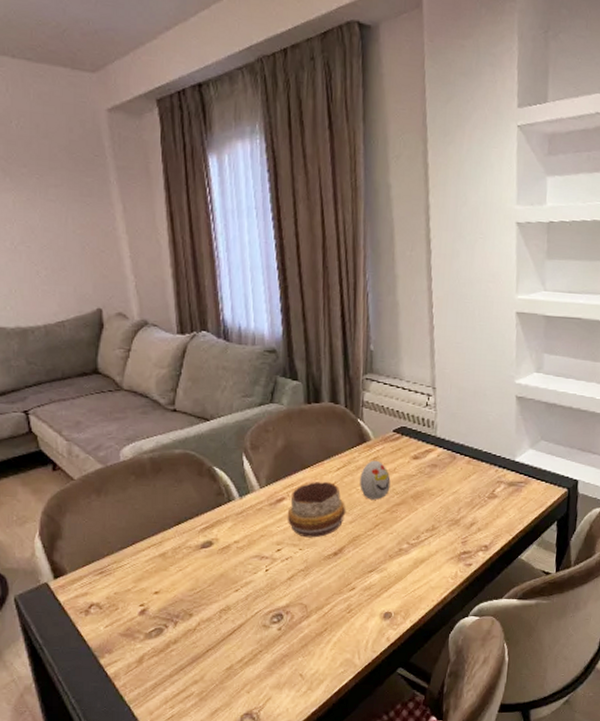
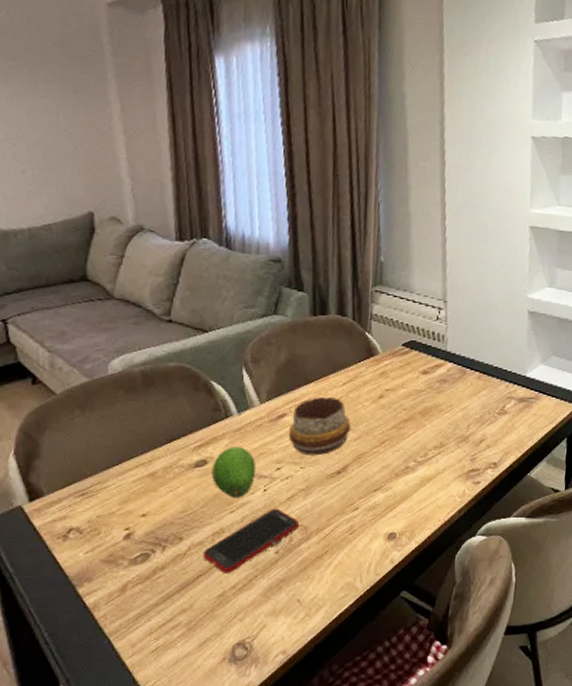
cell phone: none [212,587,300,648] -> present [203,508,300,573]
fruit: none [217,529,258,578] -> present [211,447,257,498]
decorative egg: present [360,460,391,500] -> none [366,375,399,416]

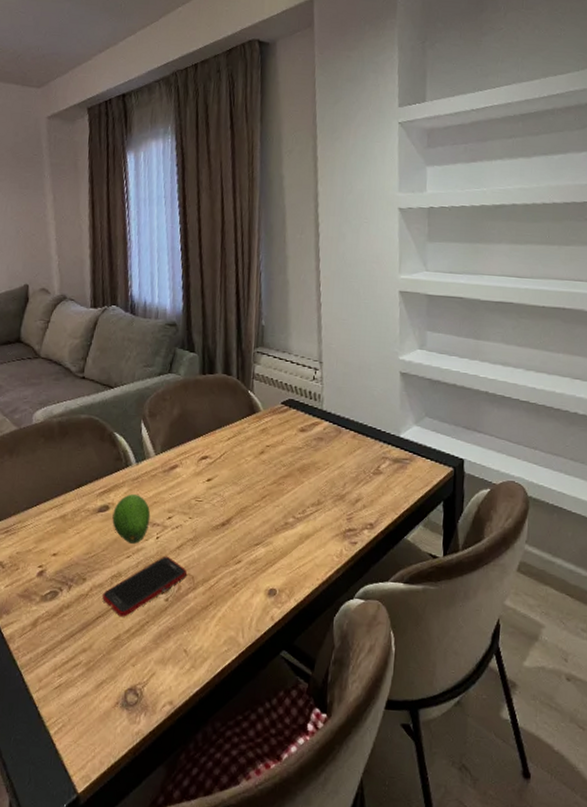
decorative bowl: present [288,396,351,456] -> none [179,450,235,507]

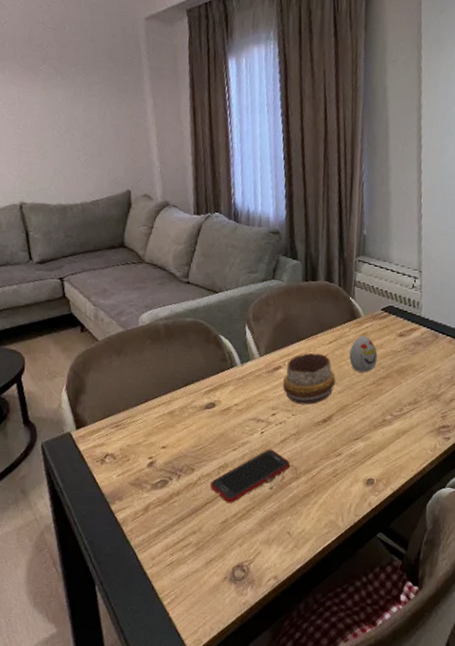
fruit: present [112,494,151,544] -> none [218,393,256,438]
decorative bowl: none [179,450,235,507] -> present [282,353,336,405]
decorative egg: none [248,431,278,471] -> present [349,335,378,373]

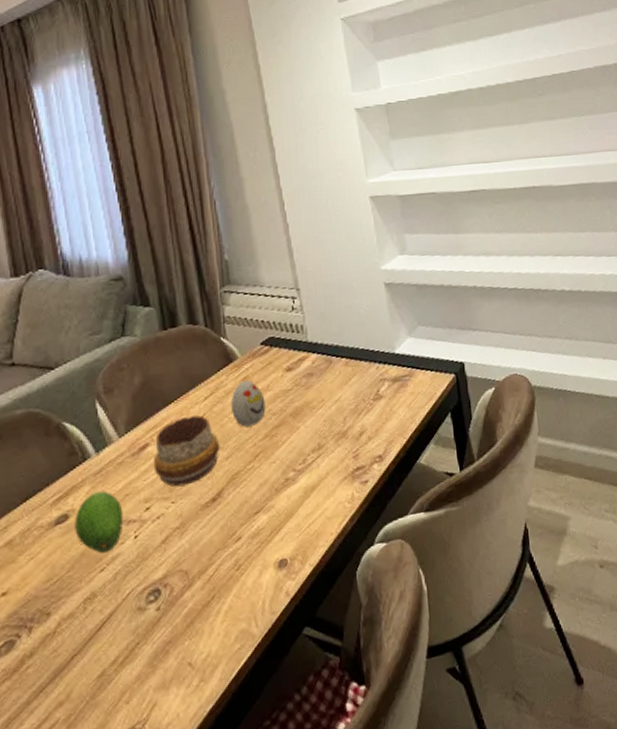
cell phone: present [210,449,291,503] -> none [75,555,179,648]
fruit: none [218,393,256,438] -> present [74,491,124,553]

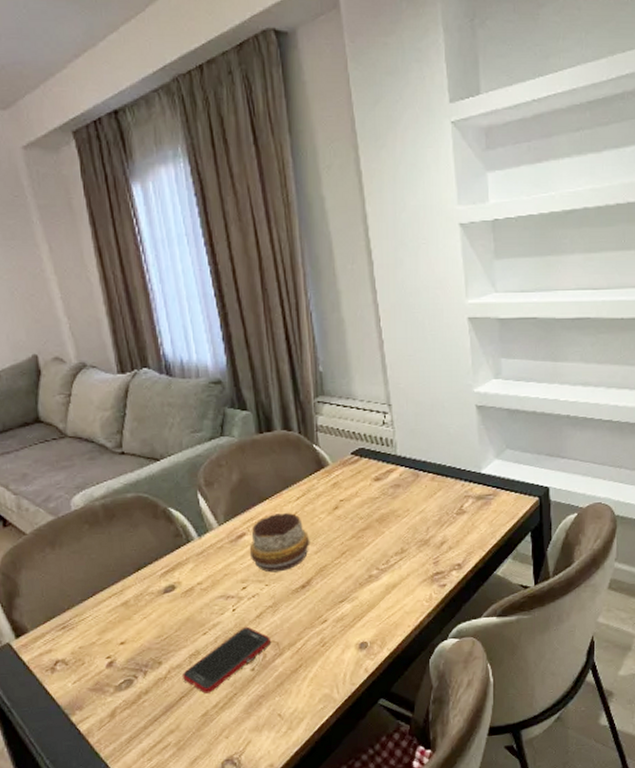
fruit: present [74,491,124,553] -> none [180,570,223,620]
cell phone: none [75,555,179,648] -> present [183,626,272,694]
decorative egg: present [231,380,266,427] -> none [321,485,354,527]

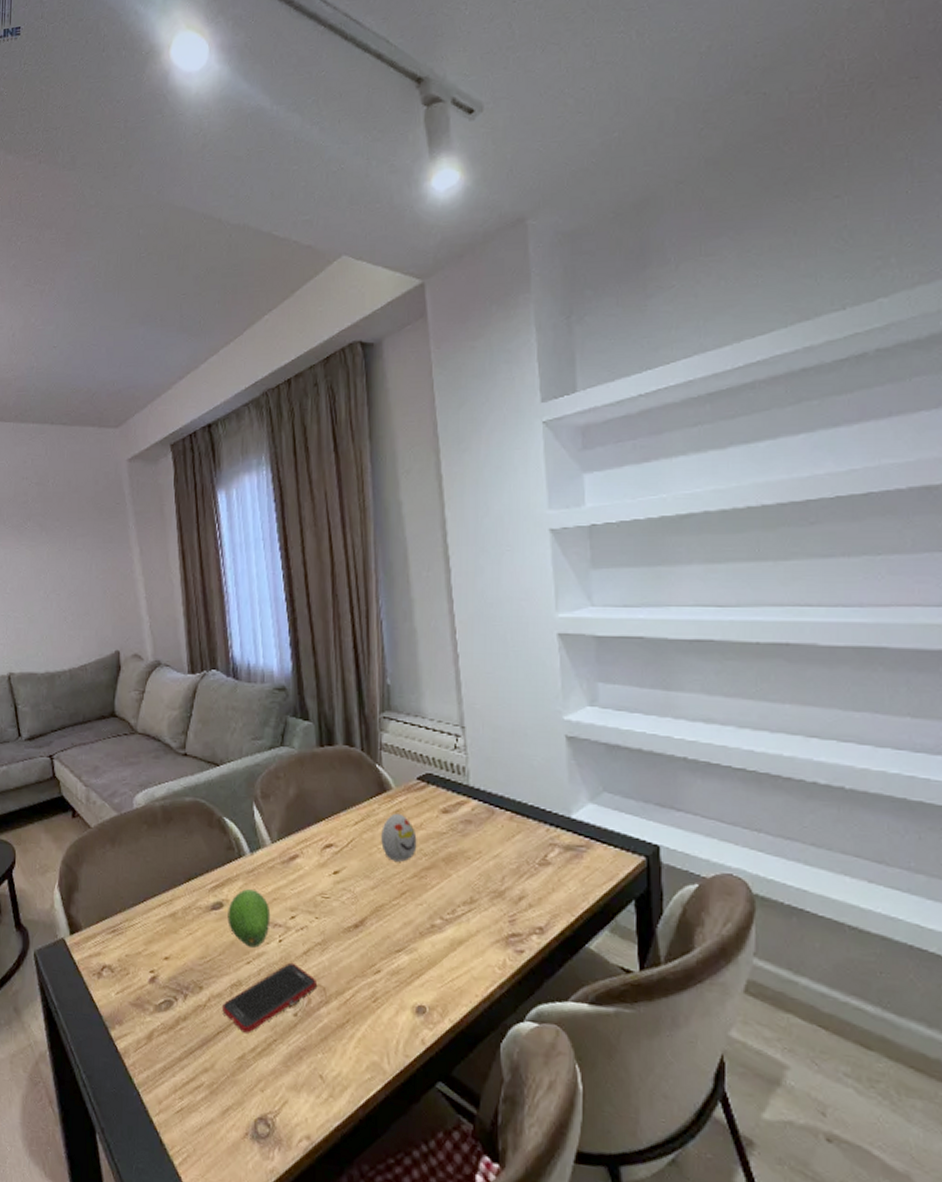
fruit: none [180,570,223,620] -> present [227,889,271,948]
decorative bowl: present [249,512,310,573] -> none [301,837,367,905]
decorative egg: none [321,485,354,527] -> present [381,813,417,862]

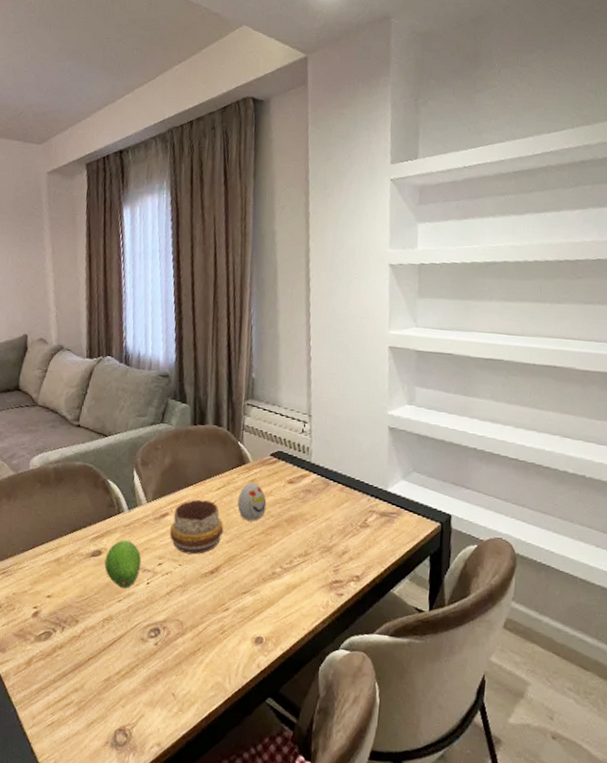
cell phone: present [222,962,318,1033] -> none [94,601,177,659]
decorative bowl: none [301,837,367,905] -> present [169,499,224,555]

